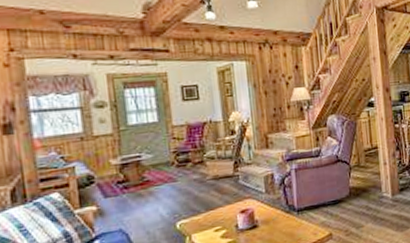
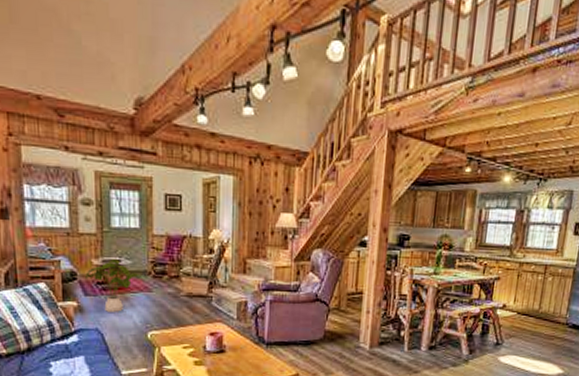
house plant: none [104,155,164,210] -> present [85,259,141,312]

